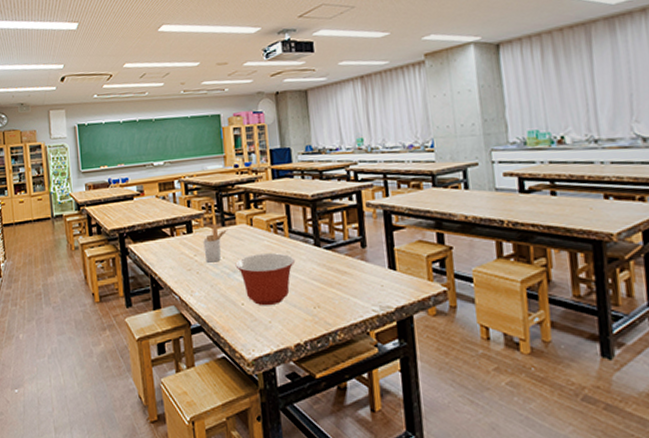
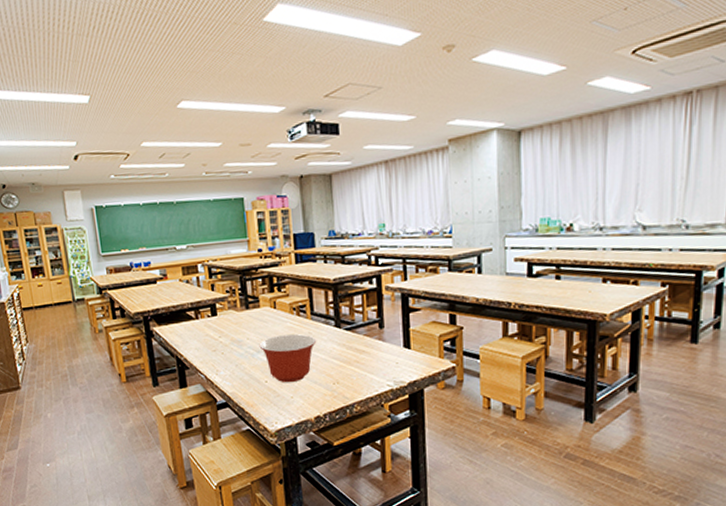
utensil holder: present [203,227,228,263] -> none [227,310,252,344]

